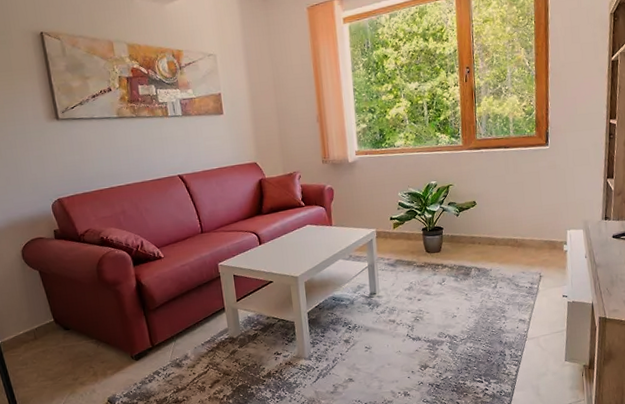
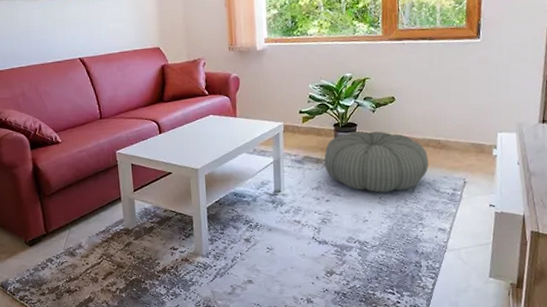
pouf: none [414,233,508,290] -> present [324,131,428,193]

